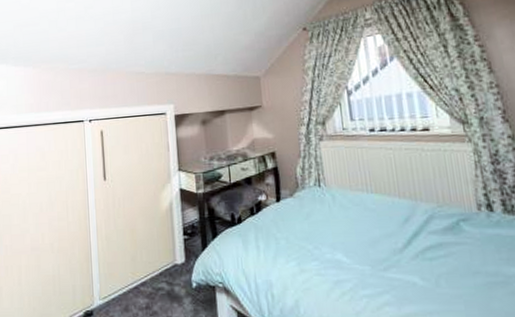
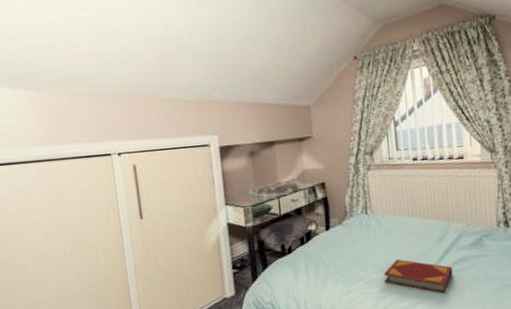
hardback book: none [341,240,425,285] -> present [384,259,453,294]

